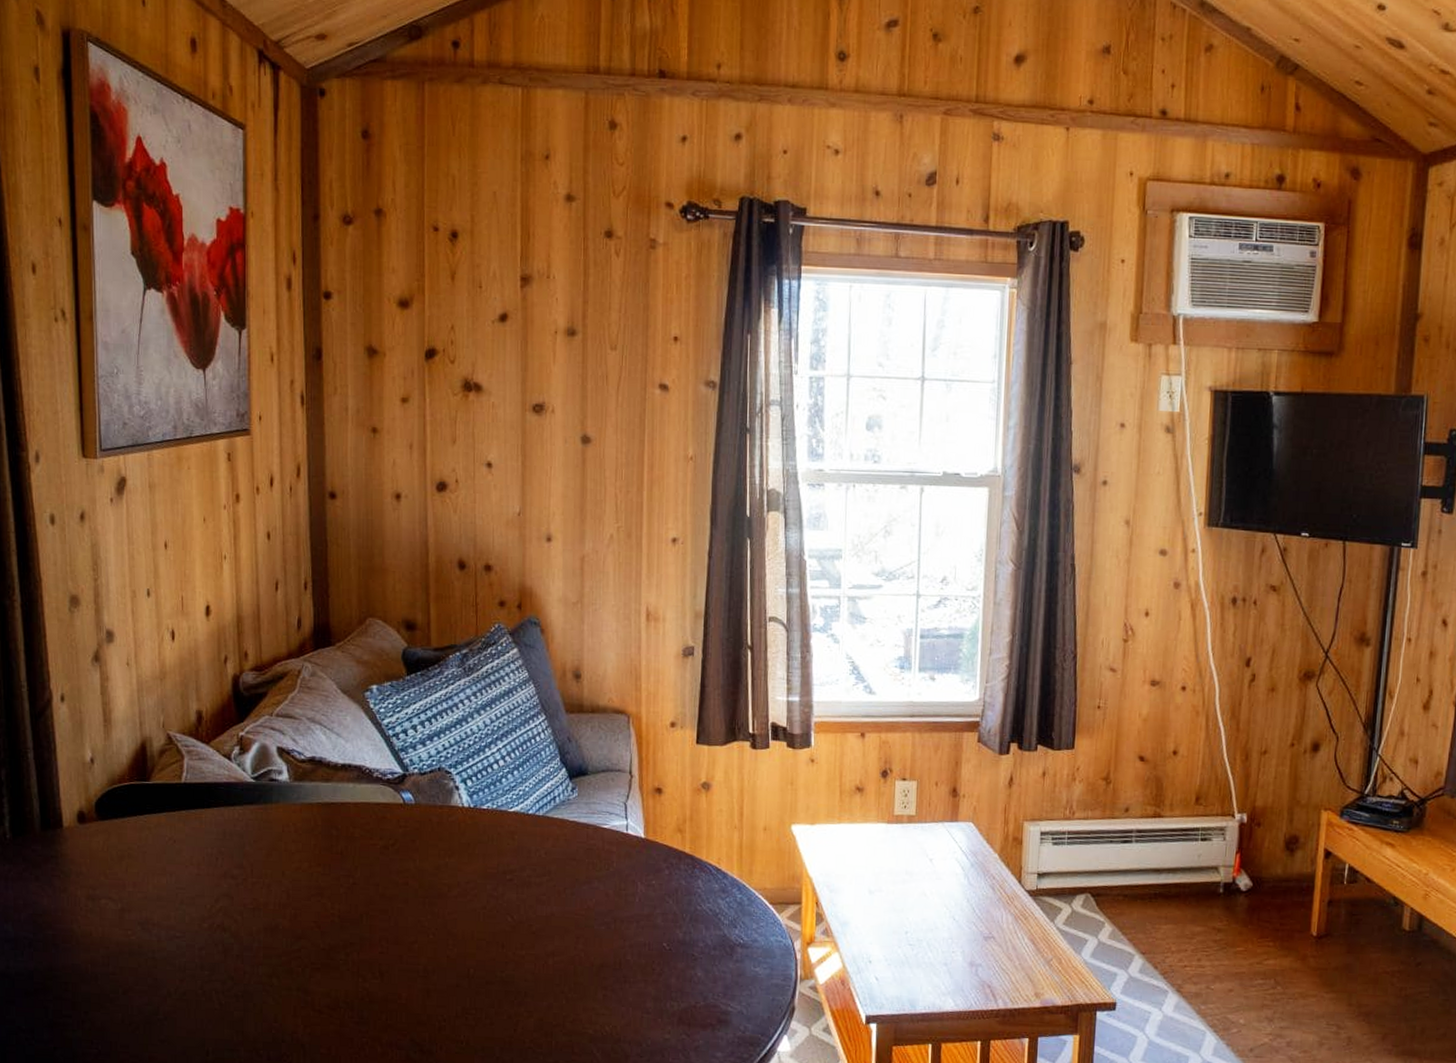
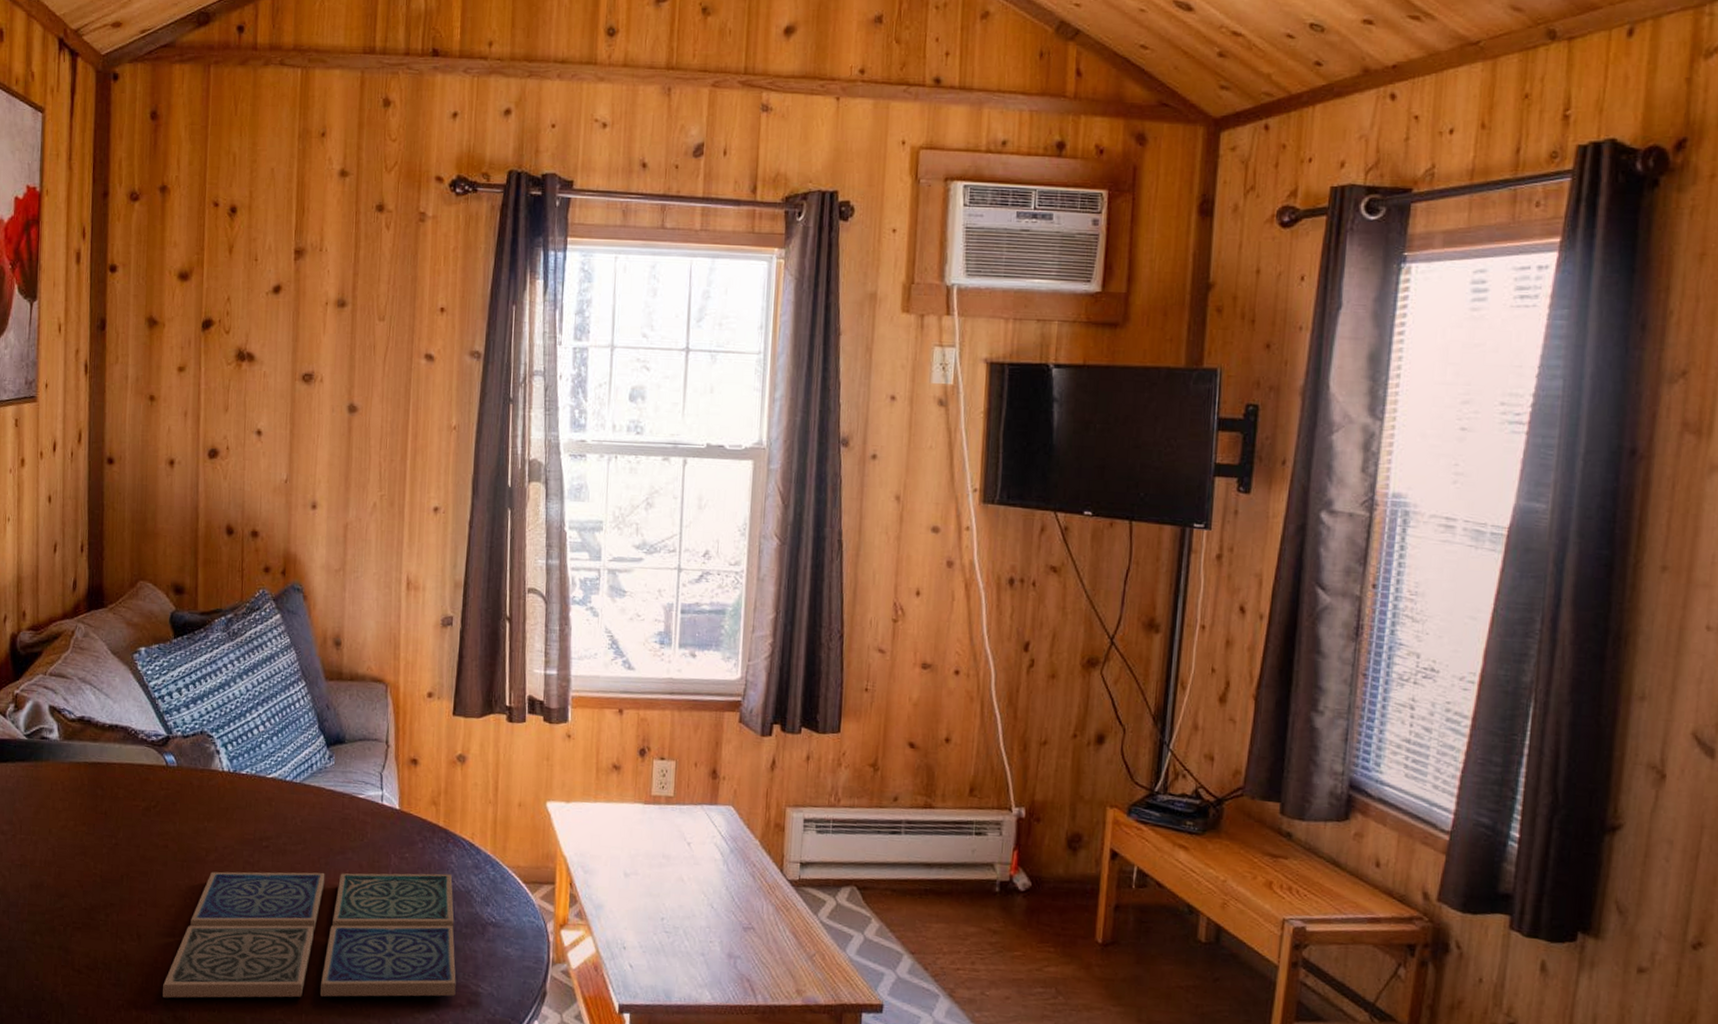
drink coaster: none [408,898,706,1033] -> present [163,871,456,998]

